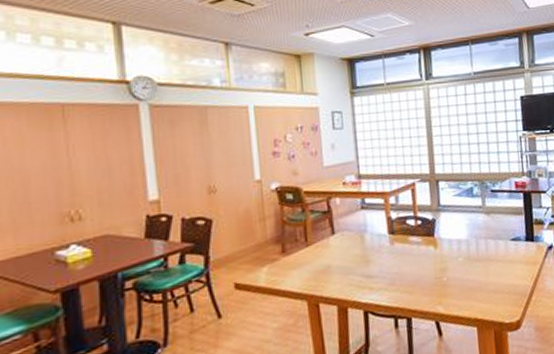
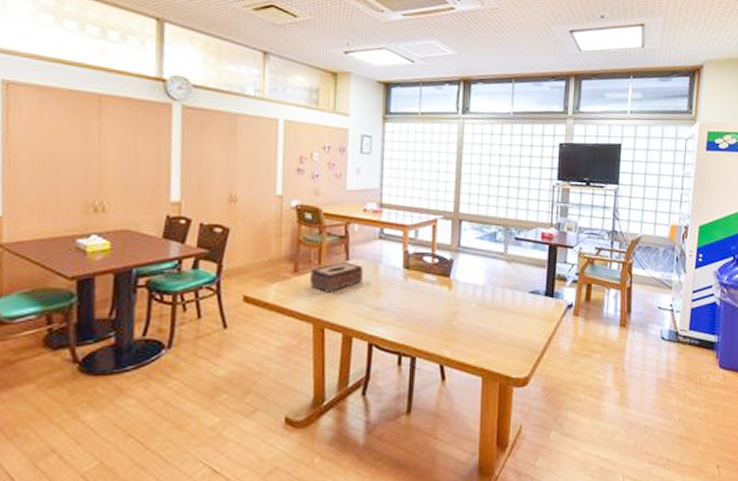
tissue box: none [298,235,351,269] -> present [310,261,364,293]

